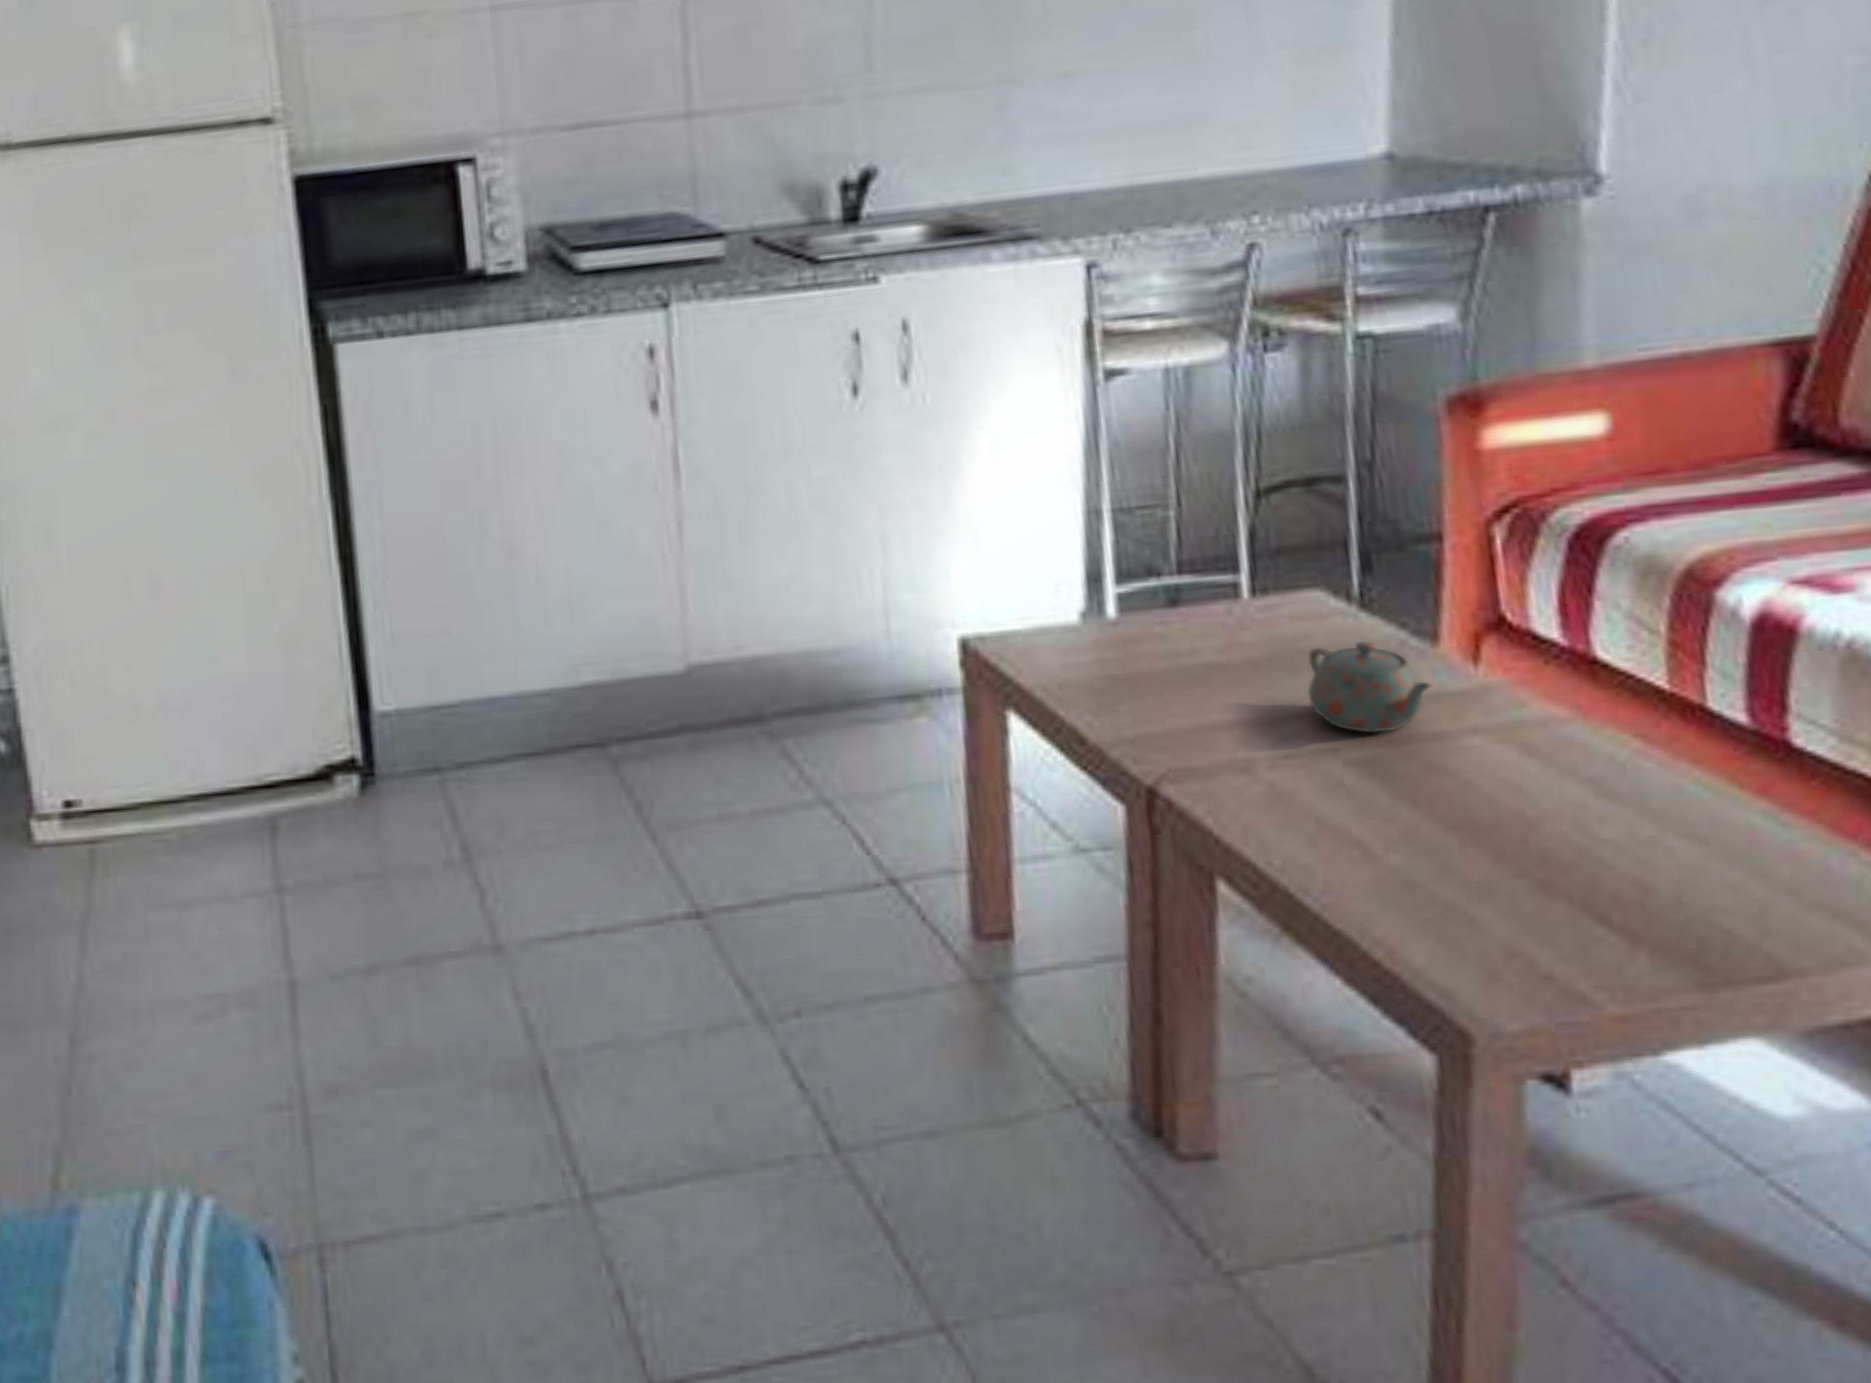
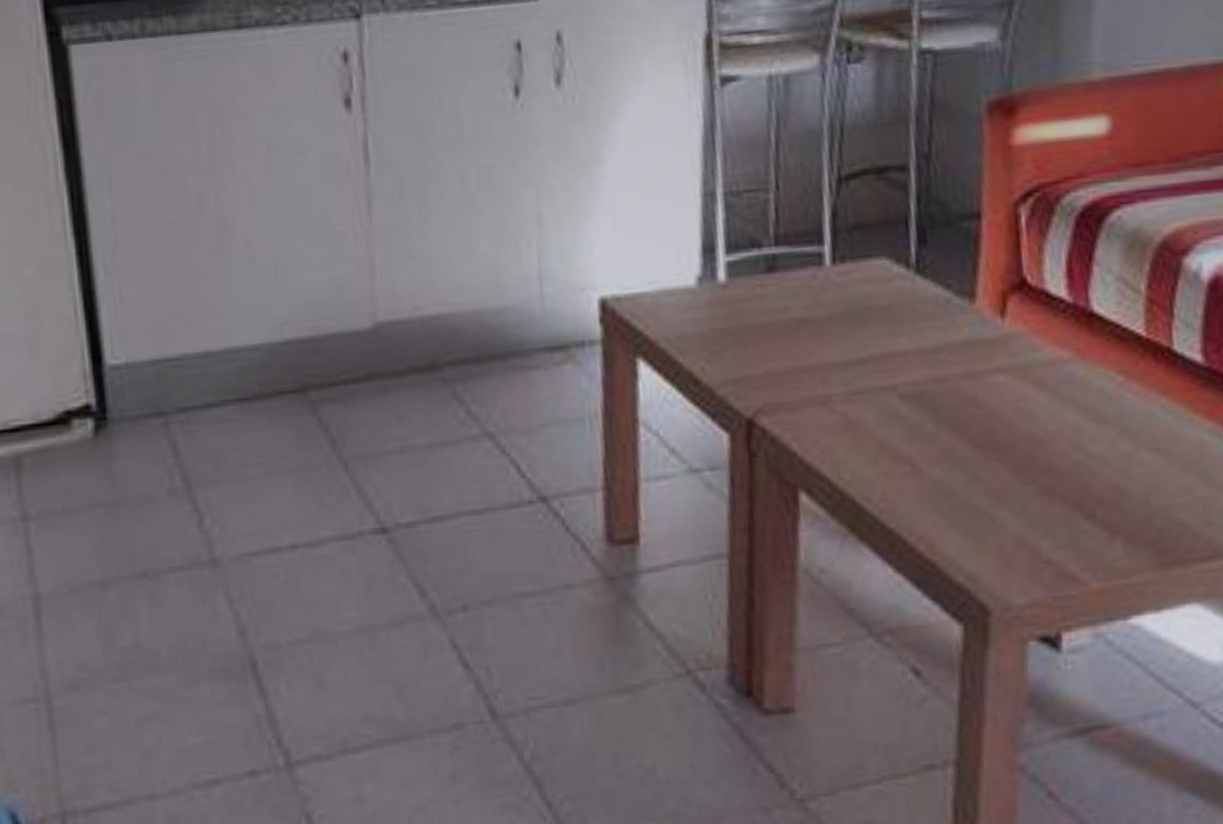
teapot: present [1307,640,1433,734] -> none [873,298,969,374]

